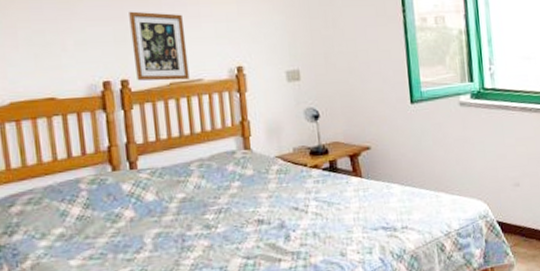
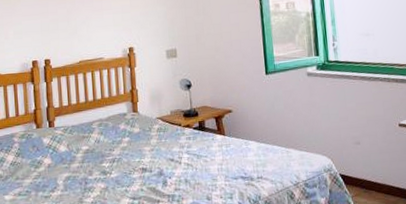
picture frame: present [129,11,190,81] -> none [52,8,94,60]

